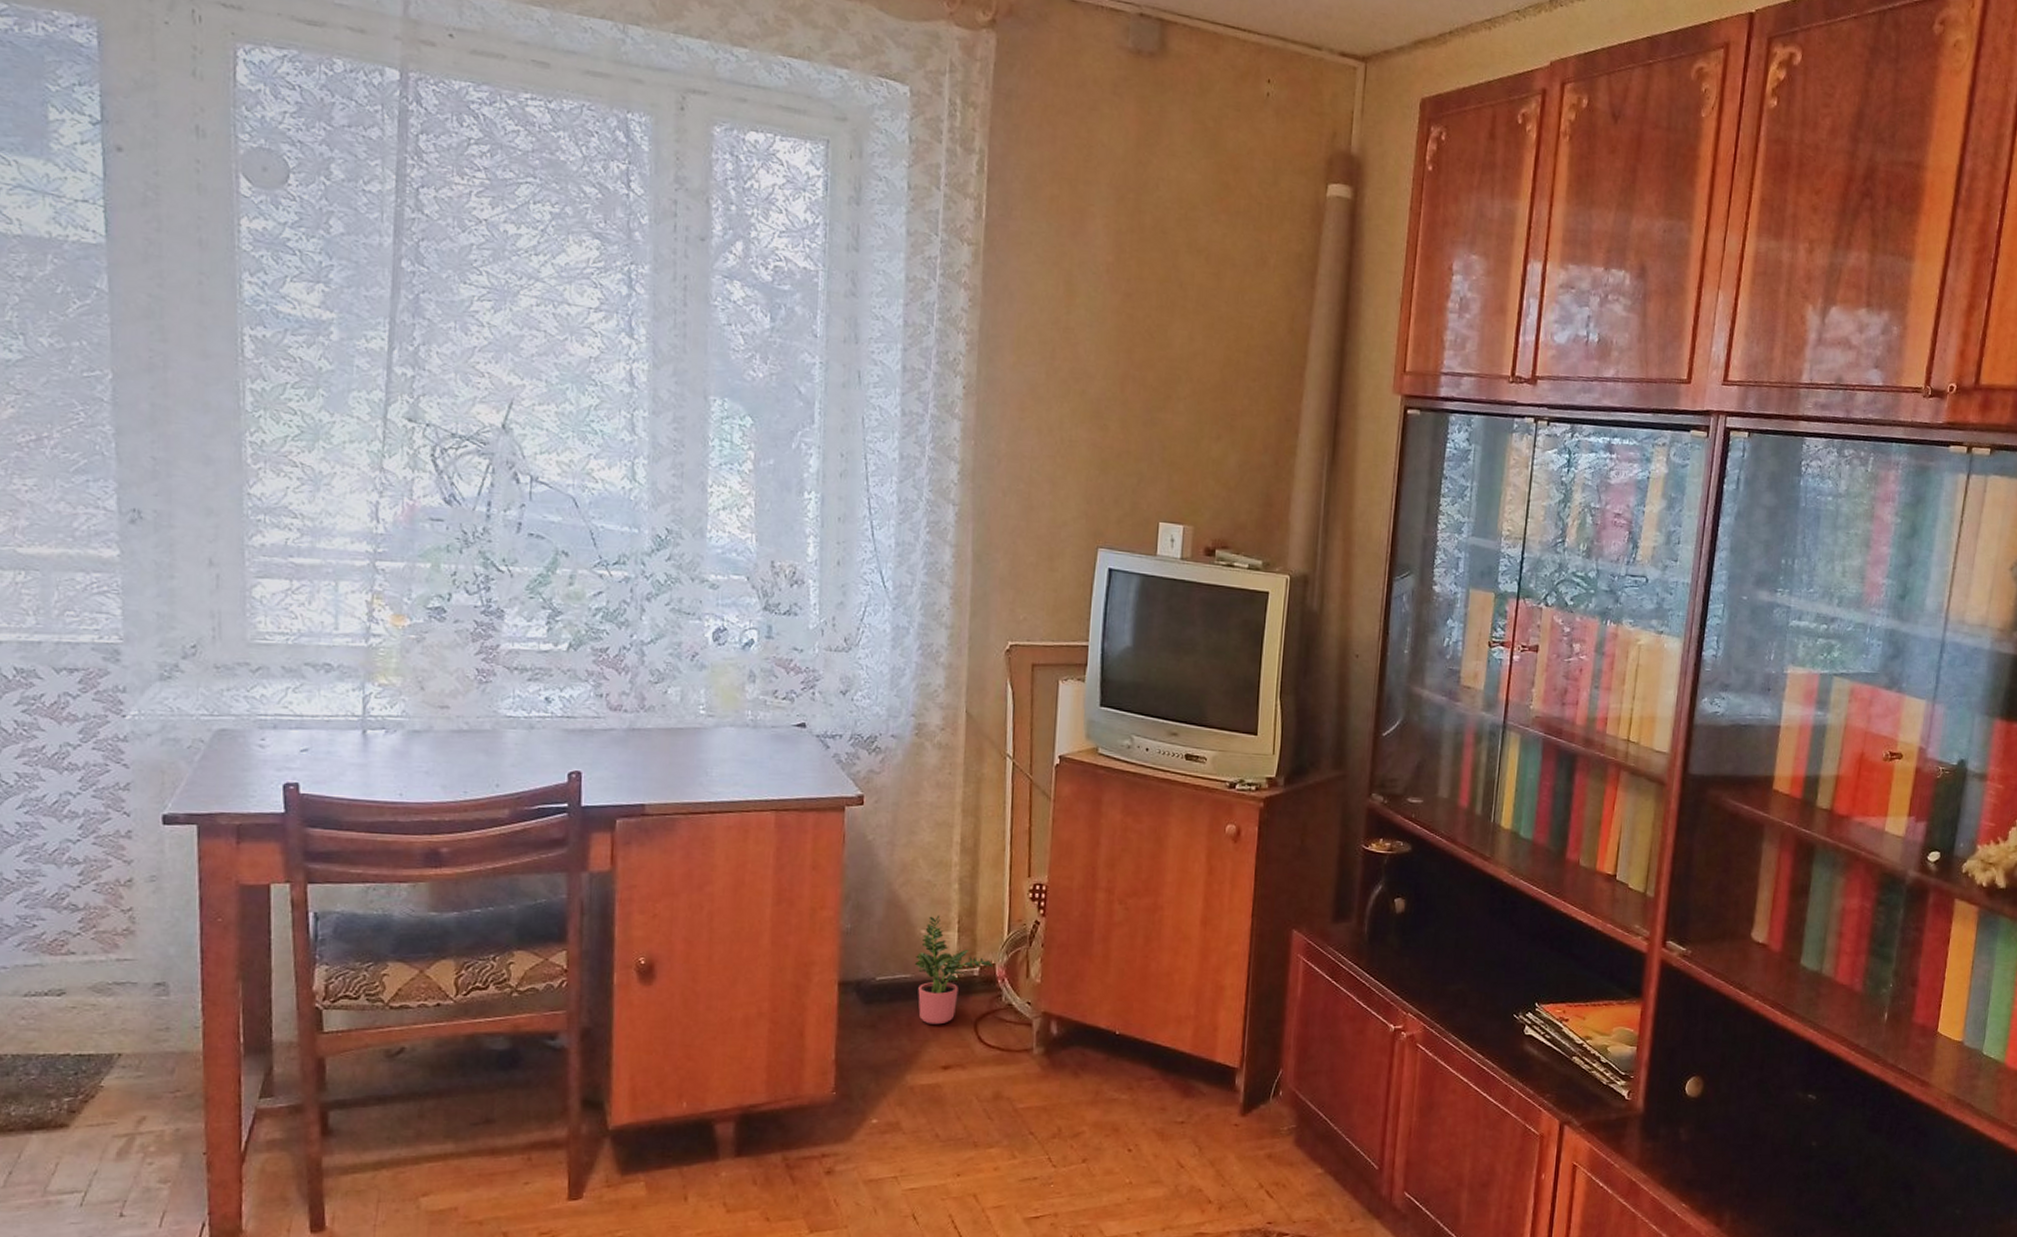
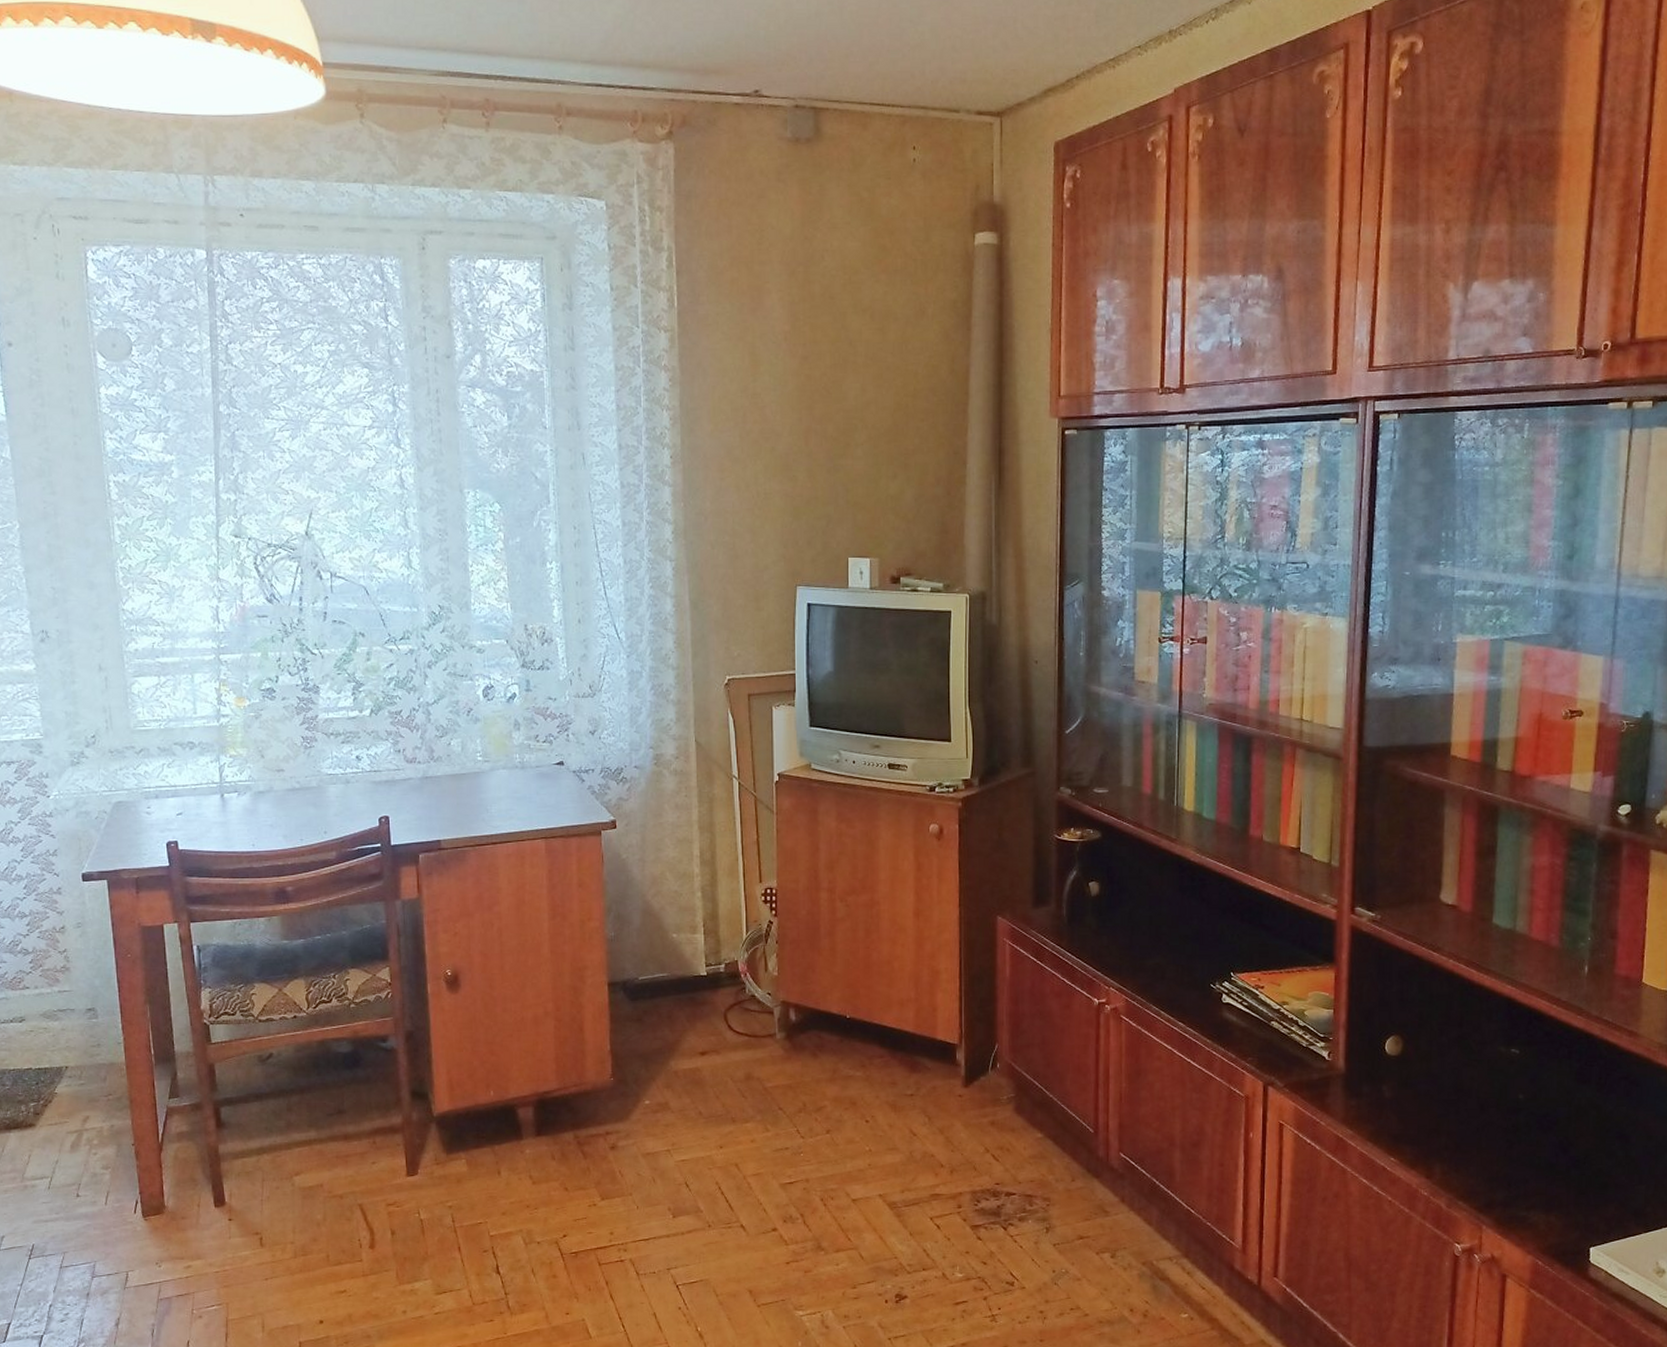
potted plant: present [915,915,994,1025] -> none [670,920,736,1016]

